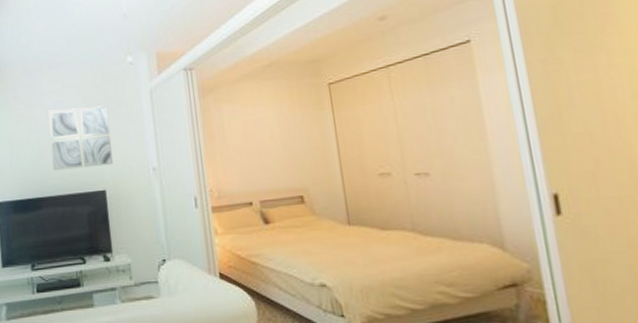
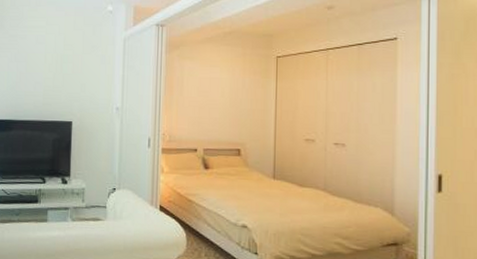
wall art: present [48,105,114,171] -> none [28,43,85,100]

